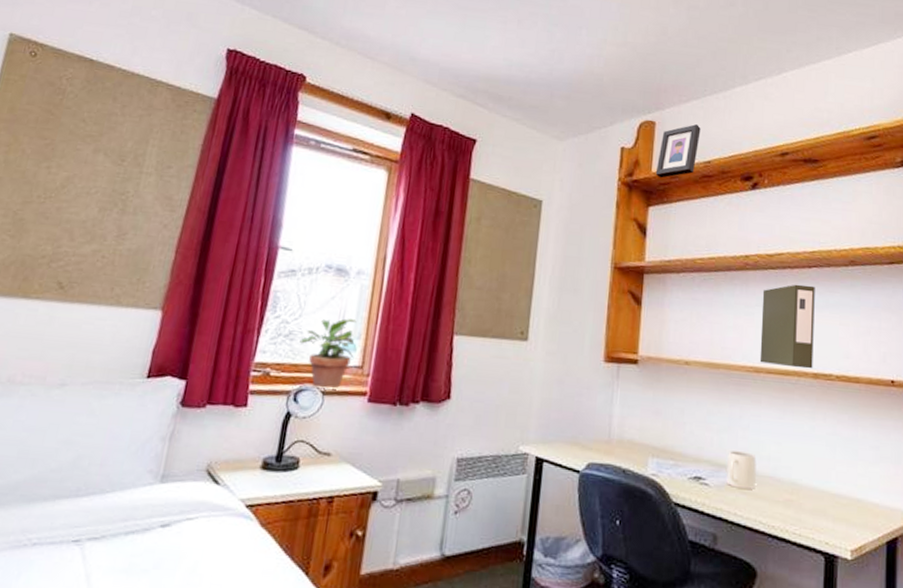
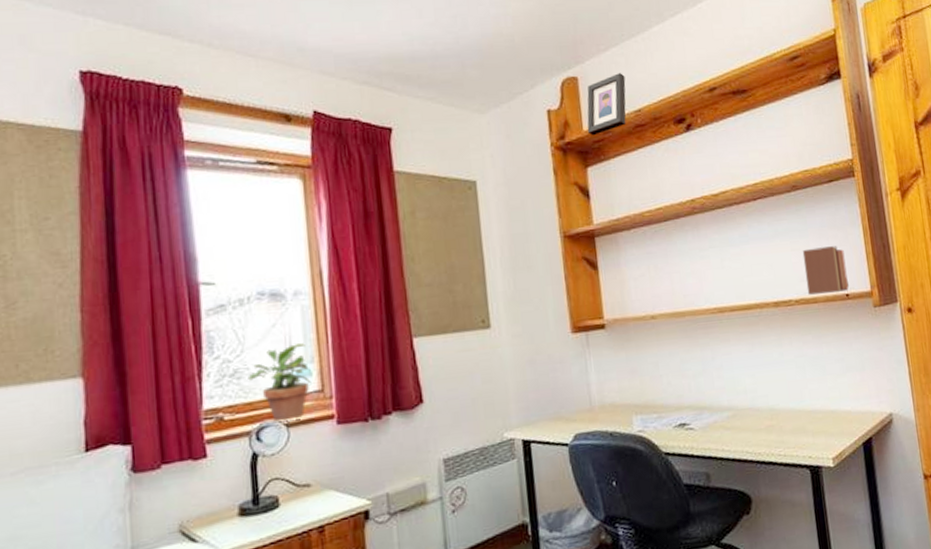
mug: present [726,451,757,489] -> none [706,390,737,426]
binder: present [759,284,815,369] -> none [713,217,773,303]
books: none [850,326,897,378] -> present [802,246,850,295]

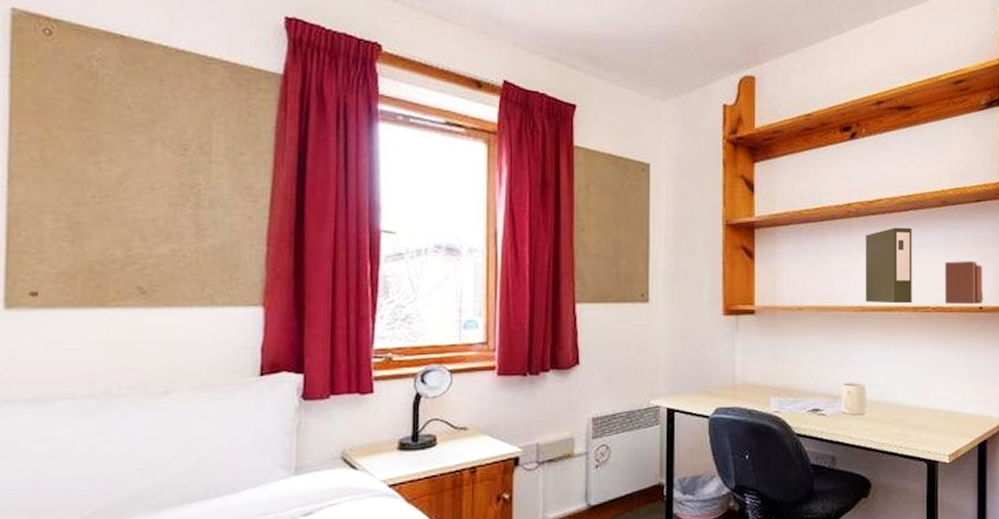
potted plant: present [248,343,312,422] -> none [418,297,477,367]
picture frame: present [587,73,626,136] -> none [758,77,799,134]
mug: none [706,390,737,426] -> present [841,383,866,415]
binder: none [713,217,773,303] -> present [865,227,912,304]

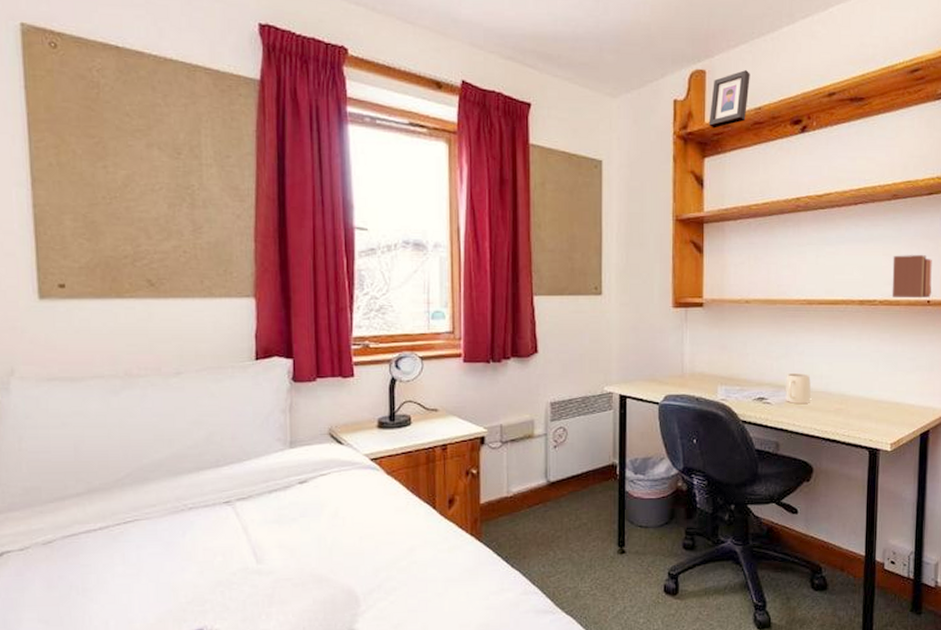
picture frame: none [758,77,799,134] -> present [708,70,750,129]
binder: present [865,227,912,304] -> none [812,221,861,297]

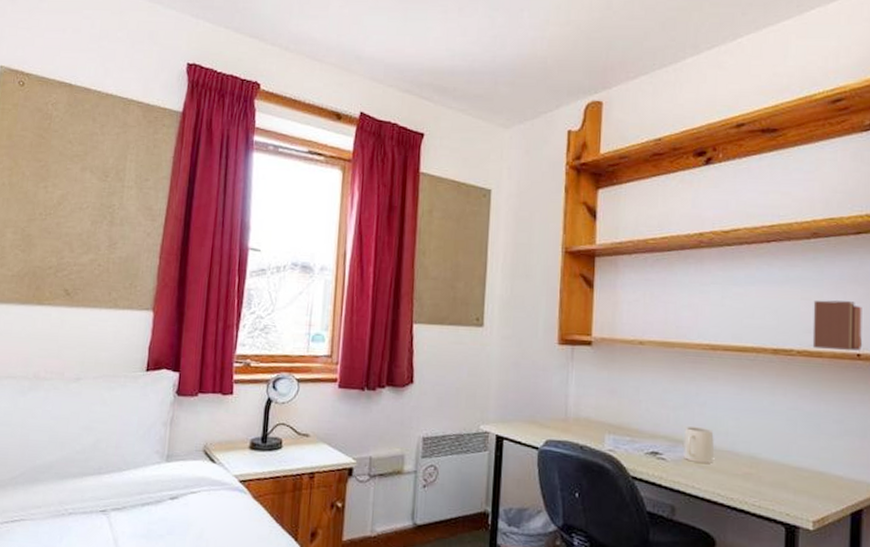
picture frame: present [708,70,750,129] -> none [604,101,650,160]

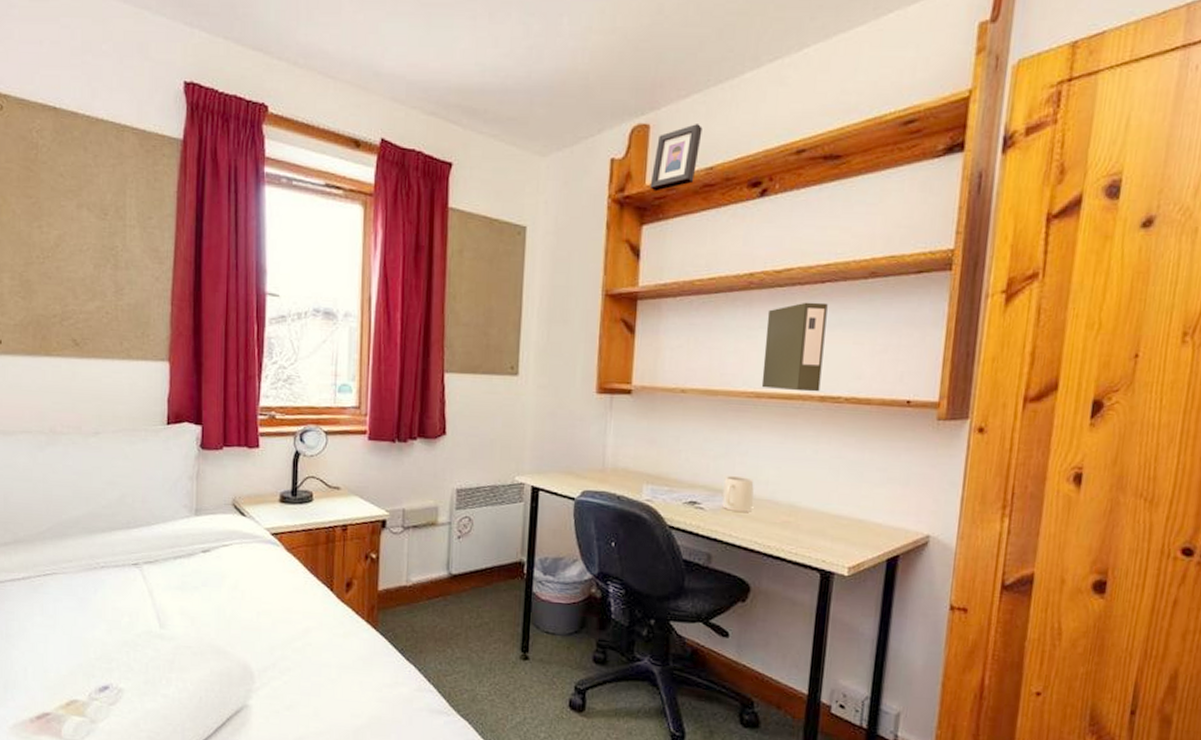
picture frame: none [604,101,650,160] -> present [649,124,702,192]
binder: none [716,260,774,345] -> present [761,302,828,392]
books: present [812,300,863,351] -> none [861,344,917,398]

